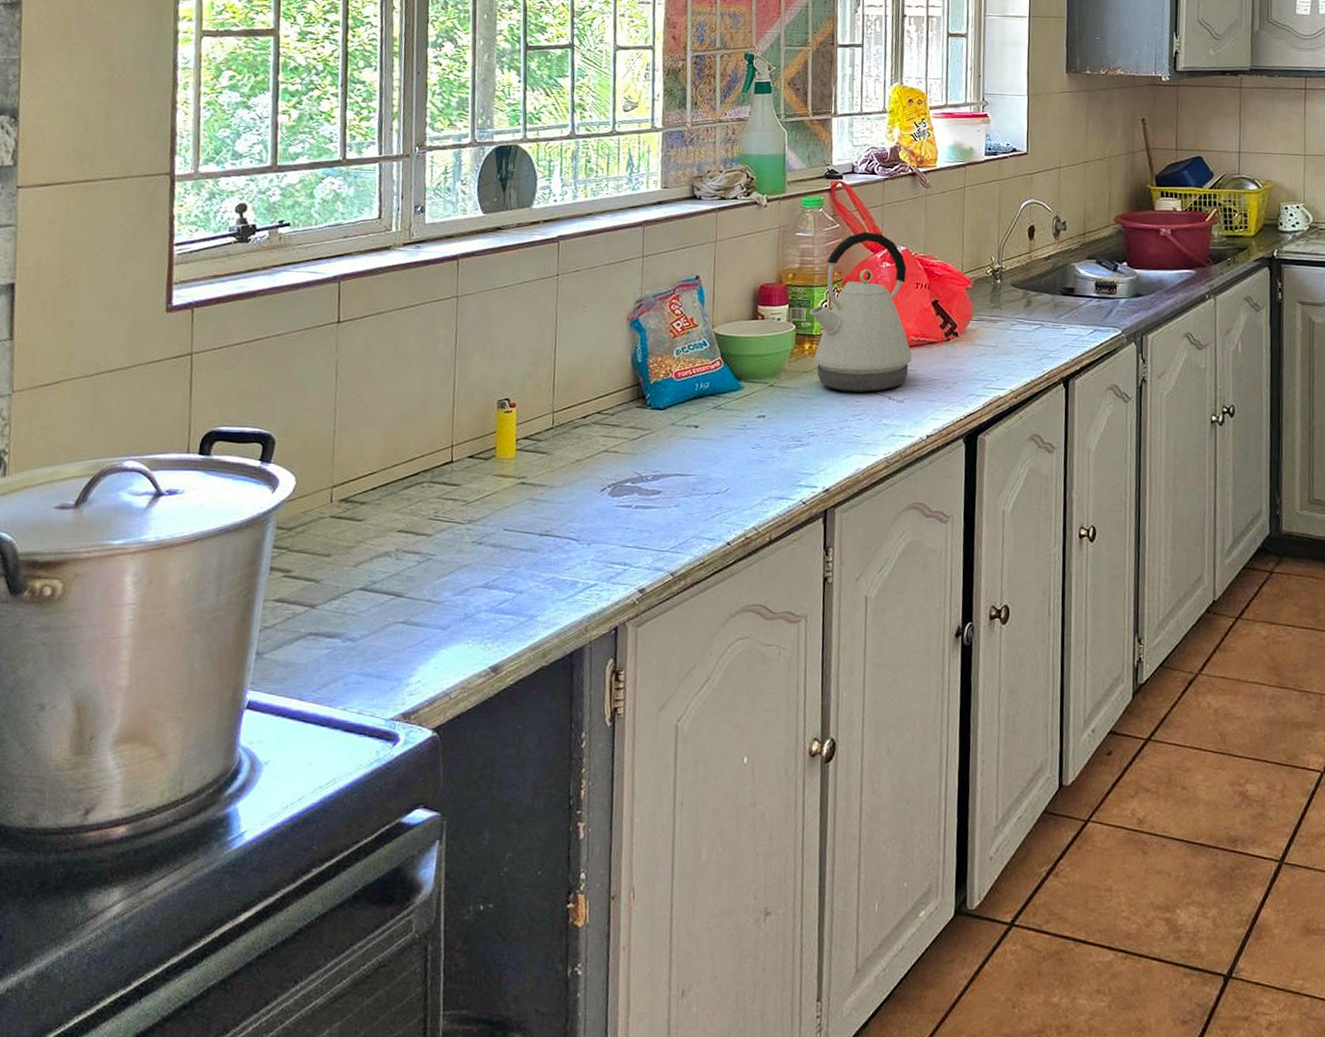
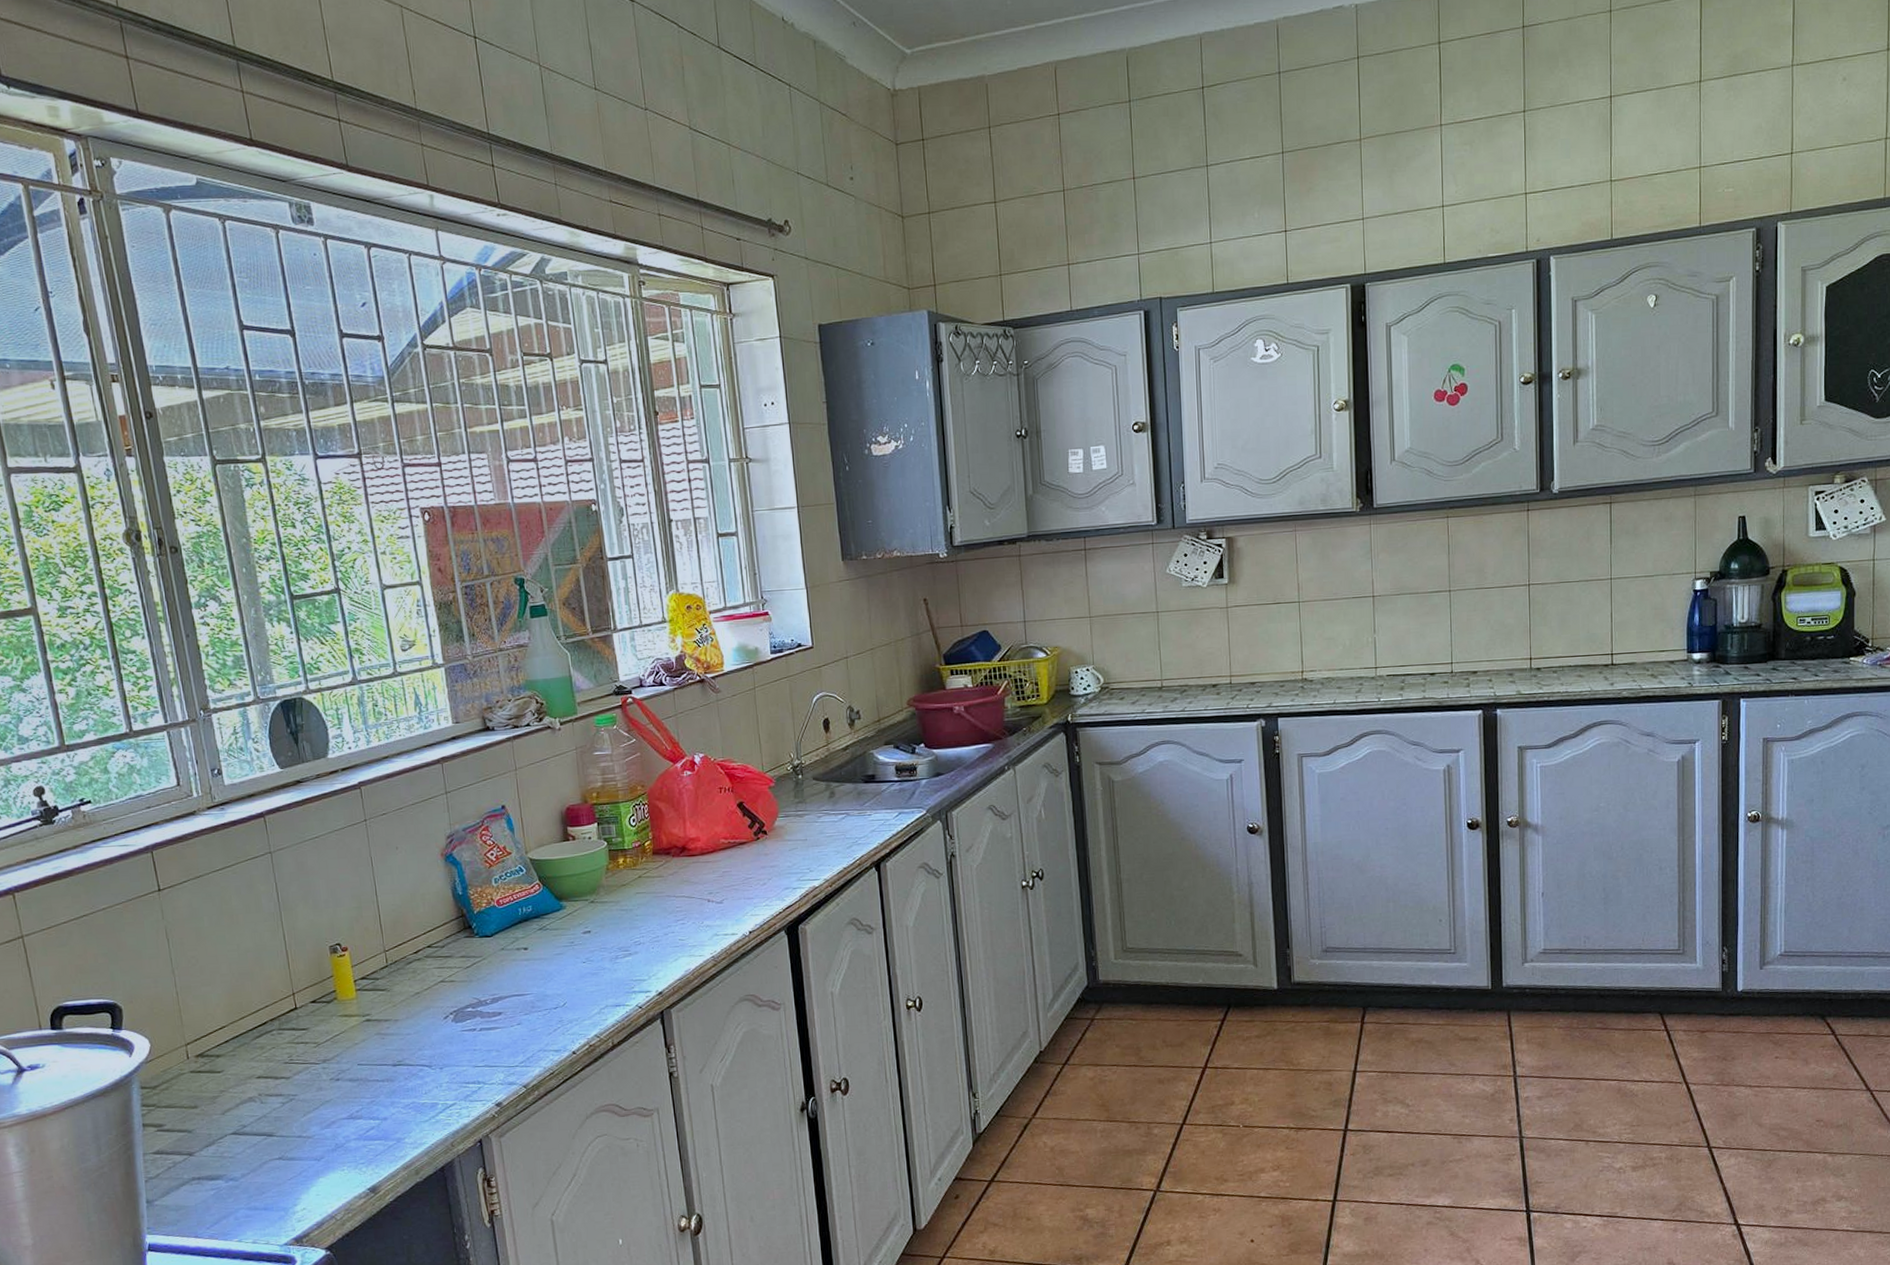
kettle: present [810,231,912,392] -> none [619,743,725,899]

